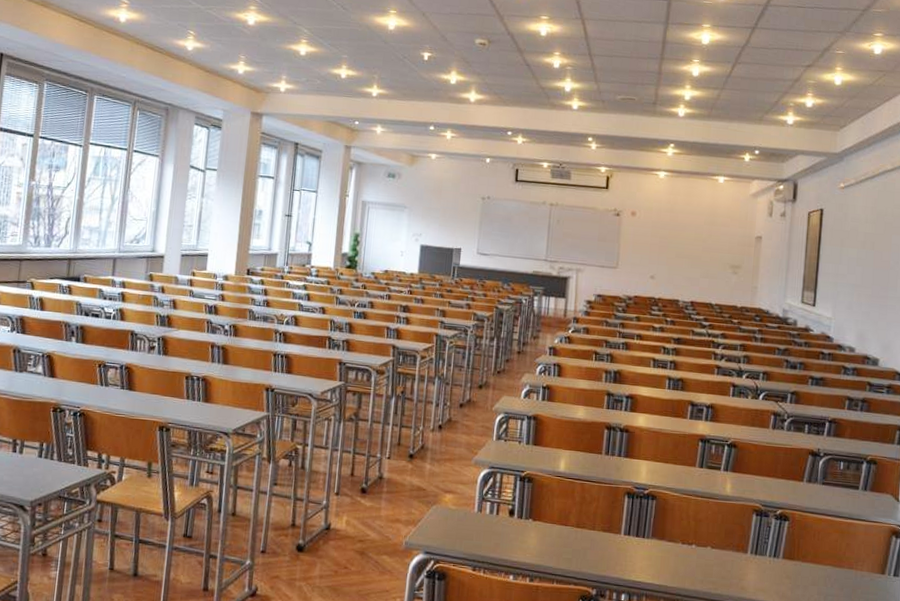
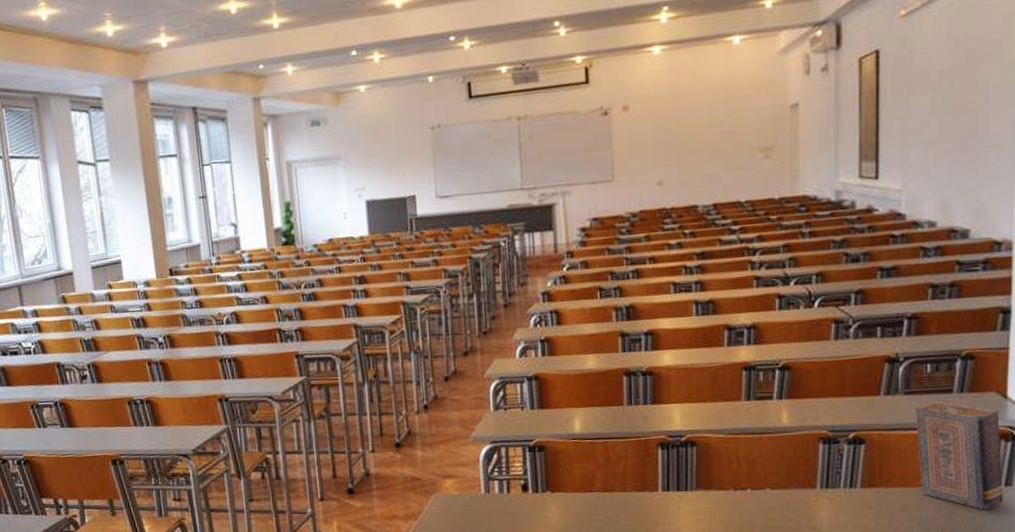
book: none [829,494,892,594] -> present [916,400,1003,510]

